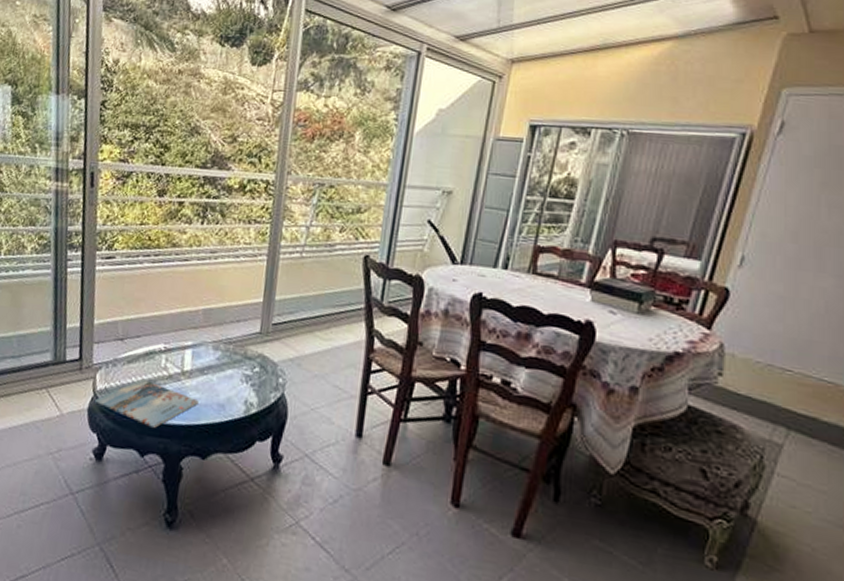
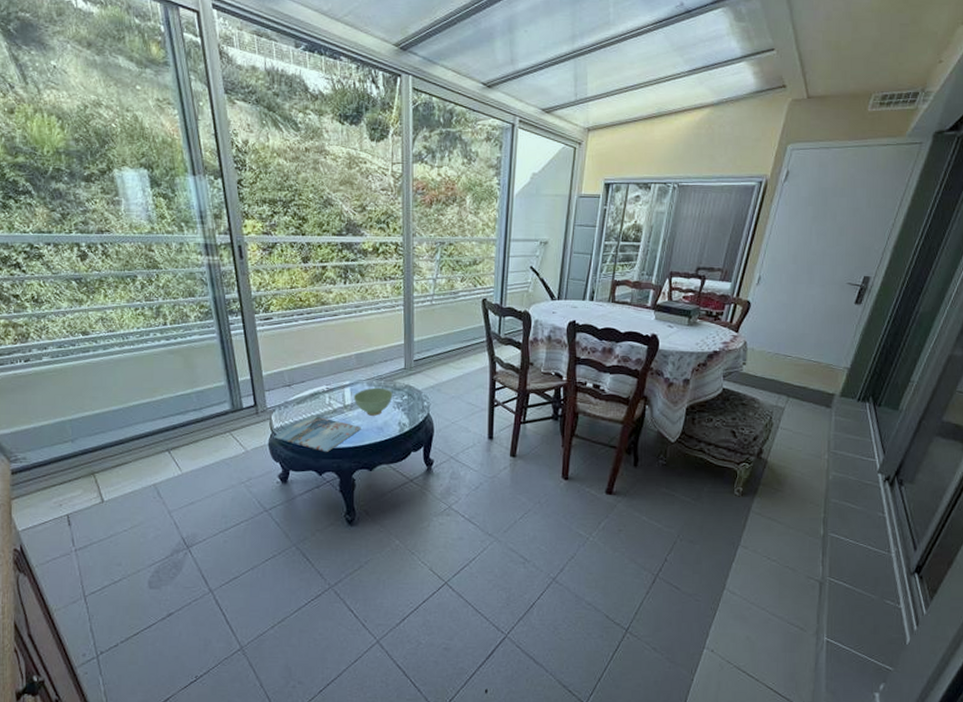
bowl: none [194,352,242,389] -> present [353,387,393,416]

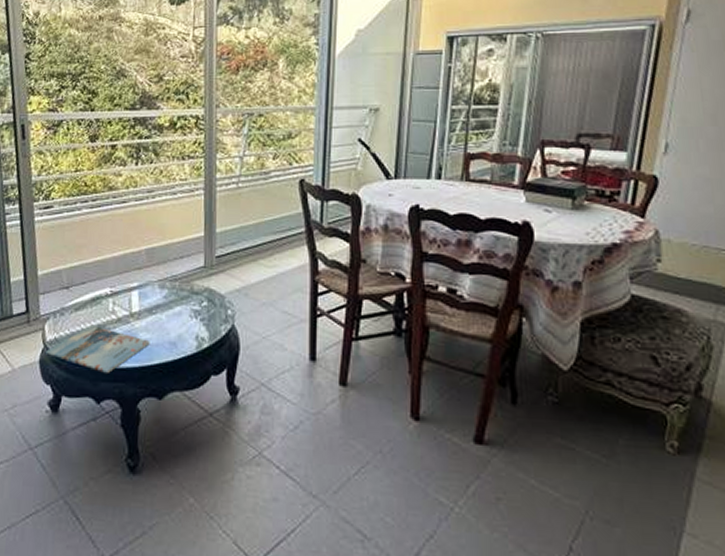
bowl: present [353,387,393,416] -> none [141,290,190,327]

